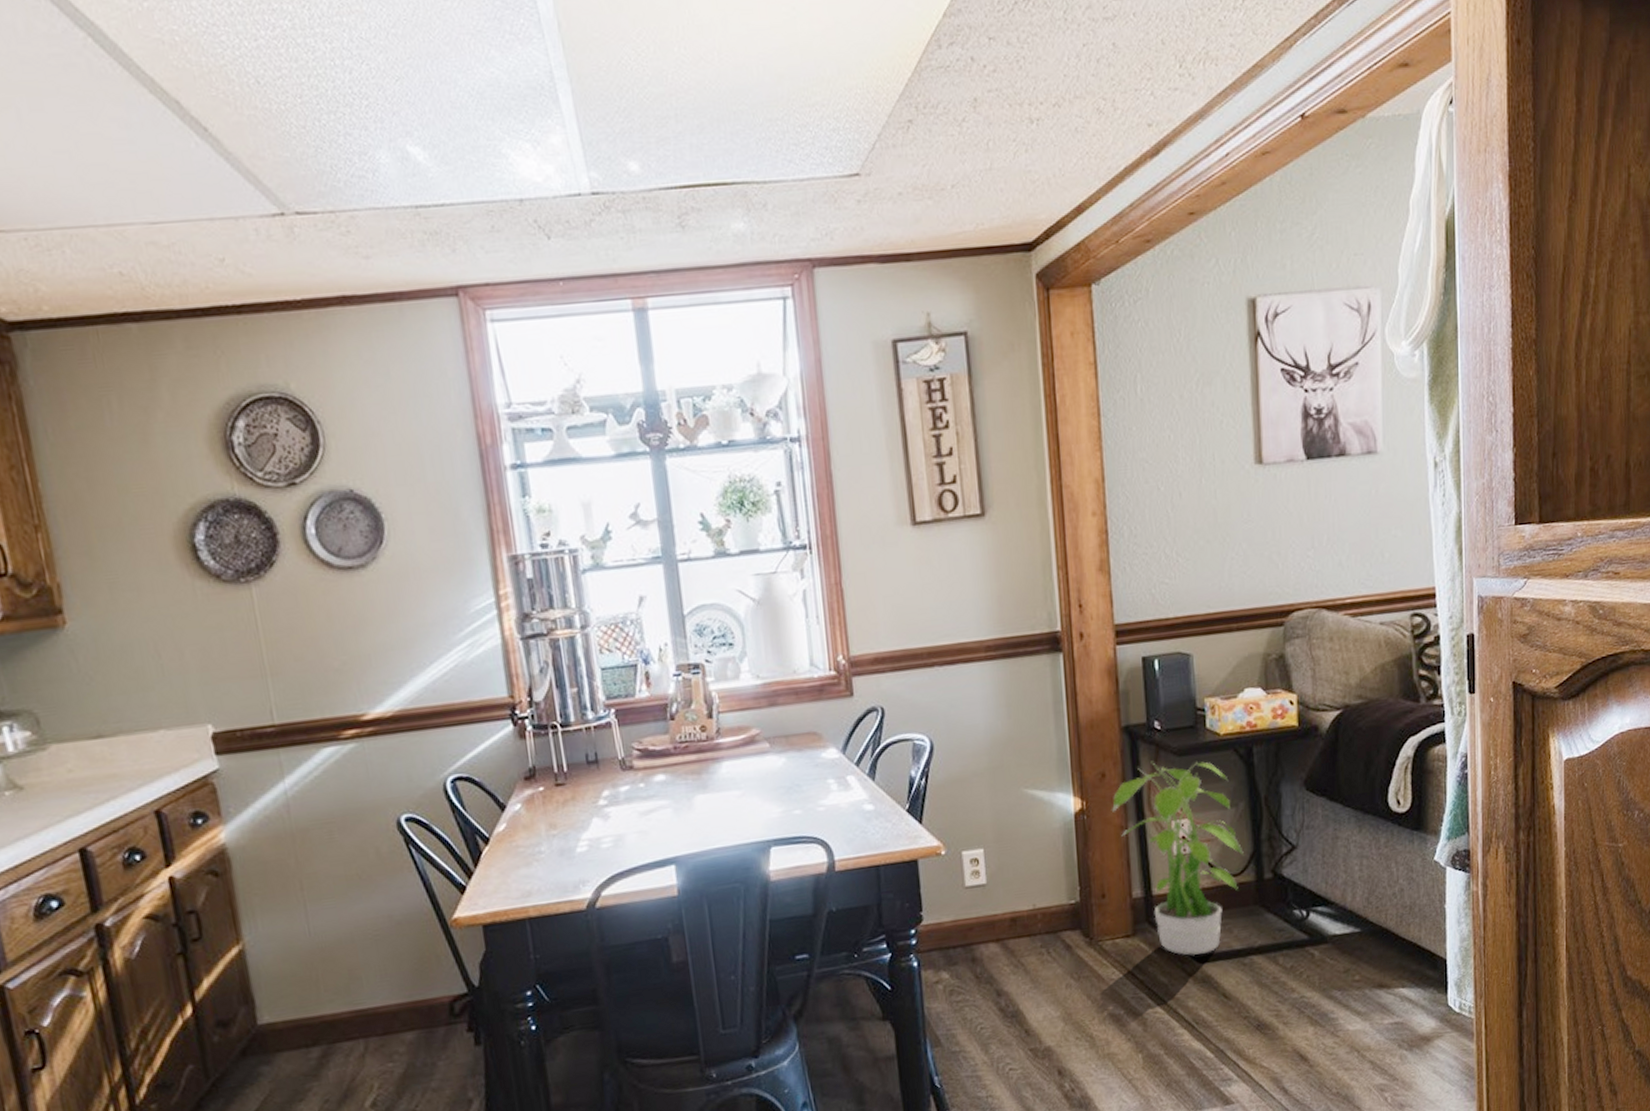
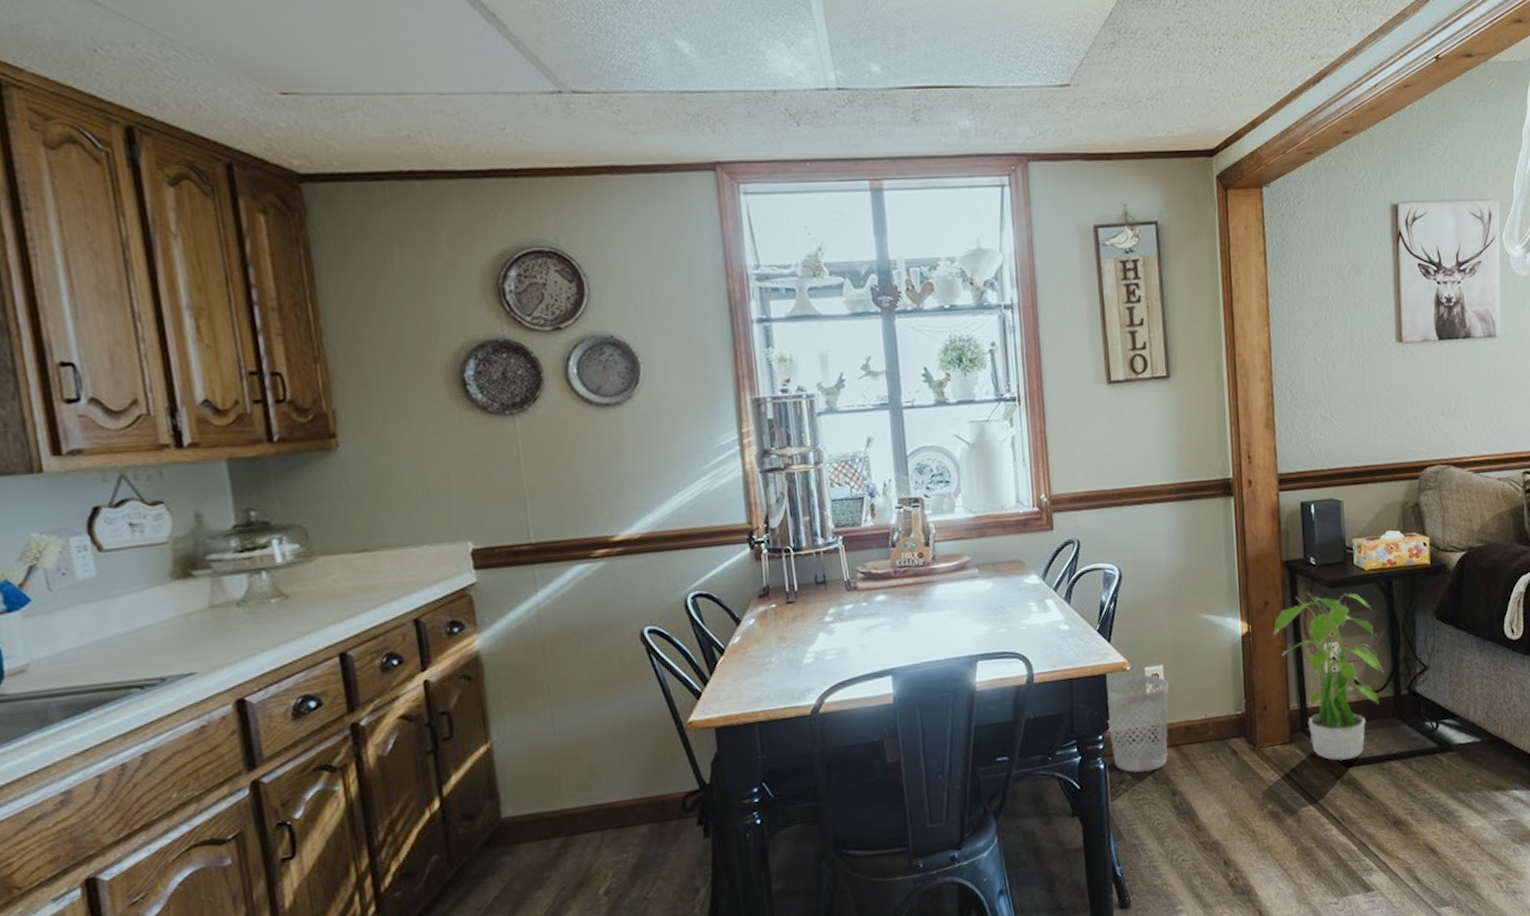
wastebasket: none [920,860,992,971] -> present [1108,675,1169,773]

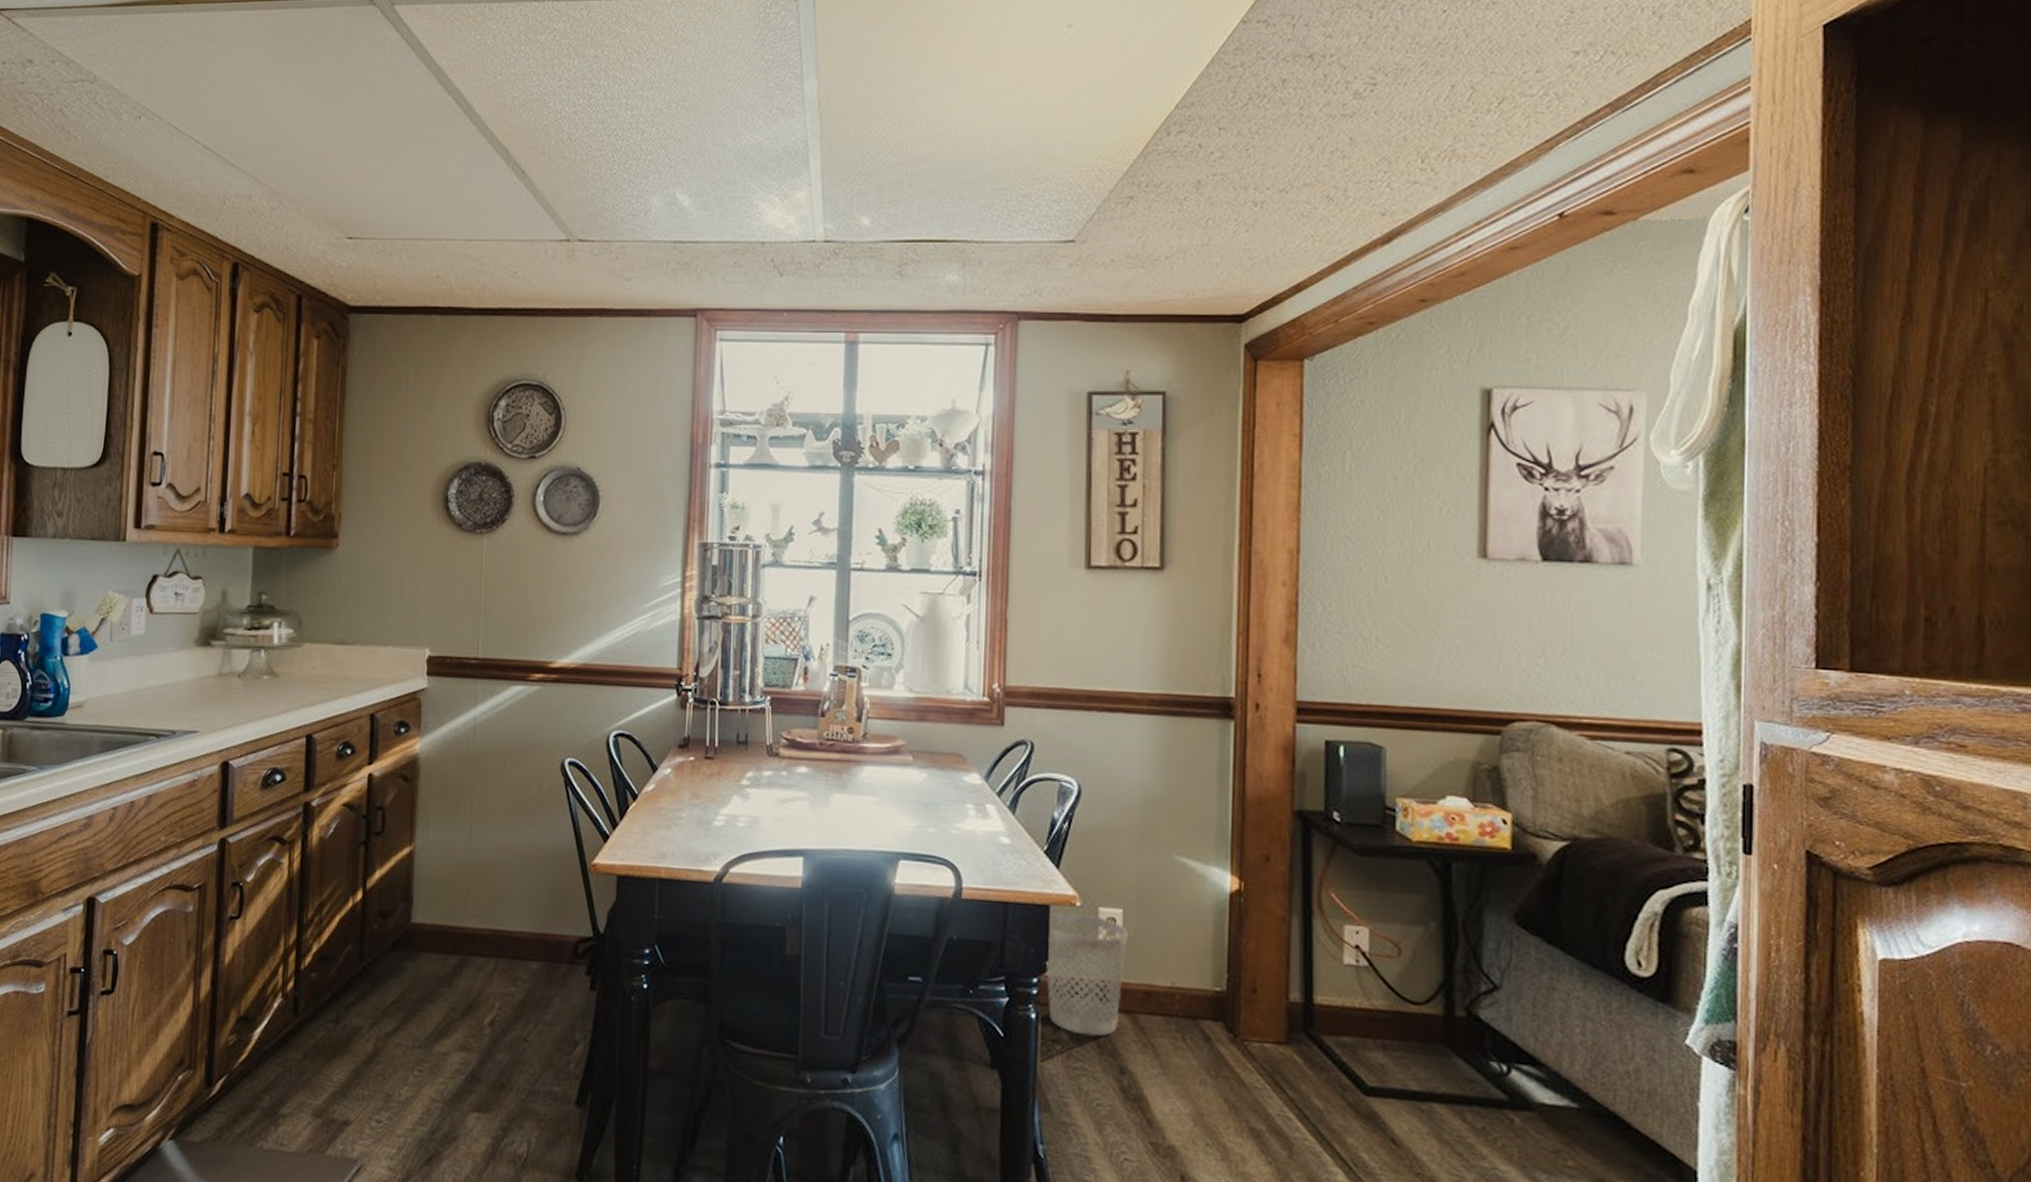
potted plant: present [1274,591,1384,761] -> none [1274,854,1431,1086]

